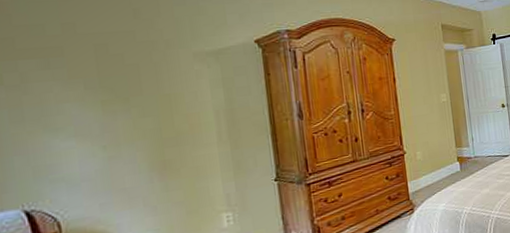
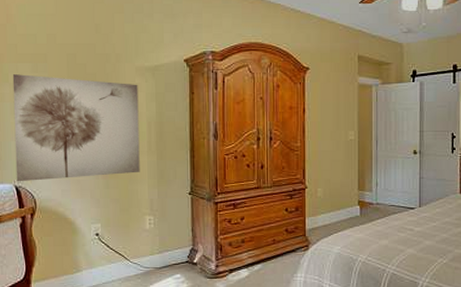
wall art: none [9,71,210,206] -> present [12,74,140,182]

